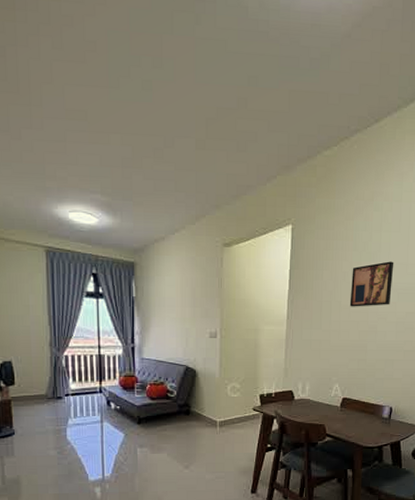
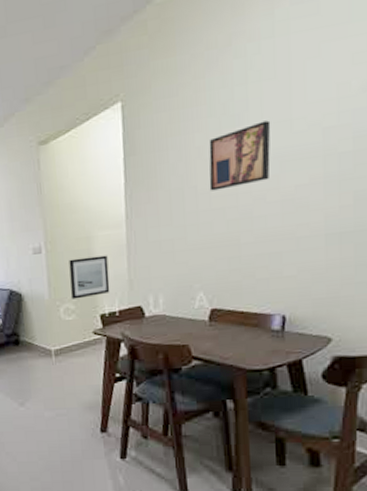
wall art: none [238,346,270,380] -> present [69,255,110,299]

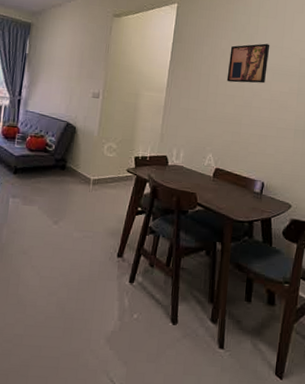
wall art: present [69,255,110,299] -> none [116,108,149,141]

